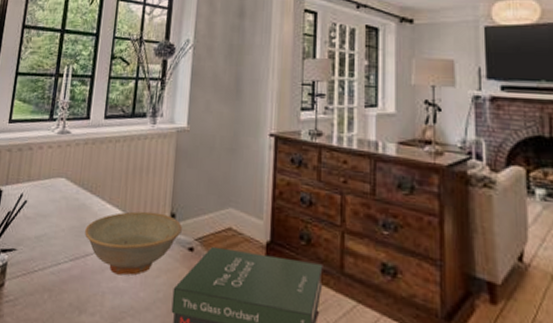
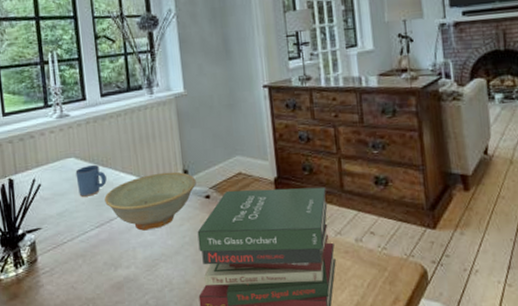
mug: none [61,189,92,224] -> present [75,164,107,197]

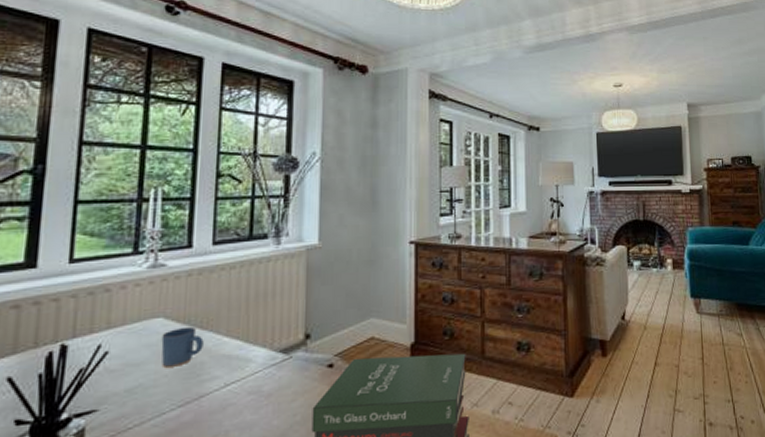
dish: present [104,171,196,231] -> none [196,336,319,409]

